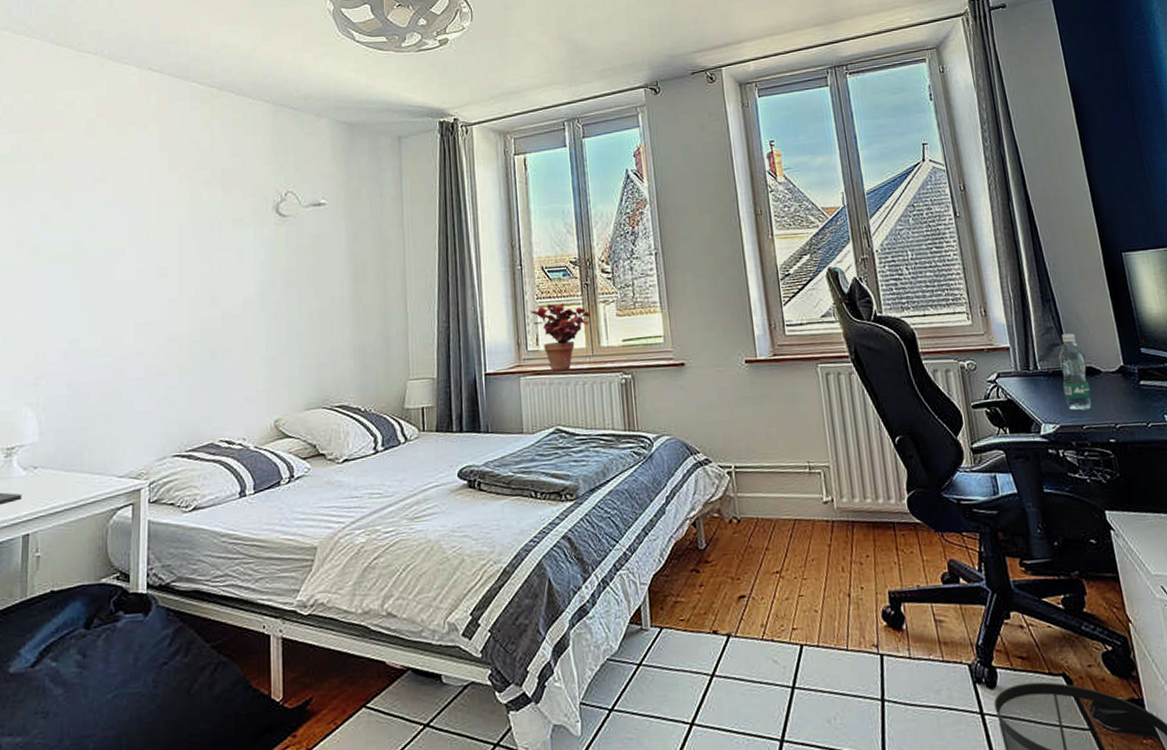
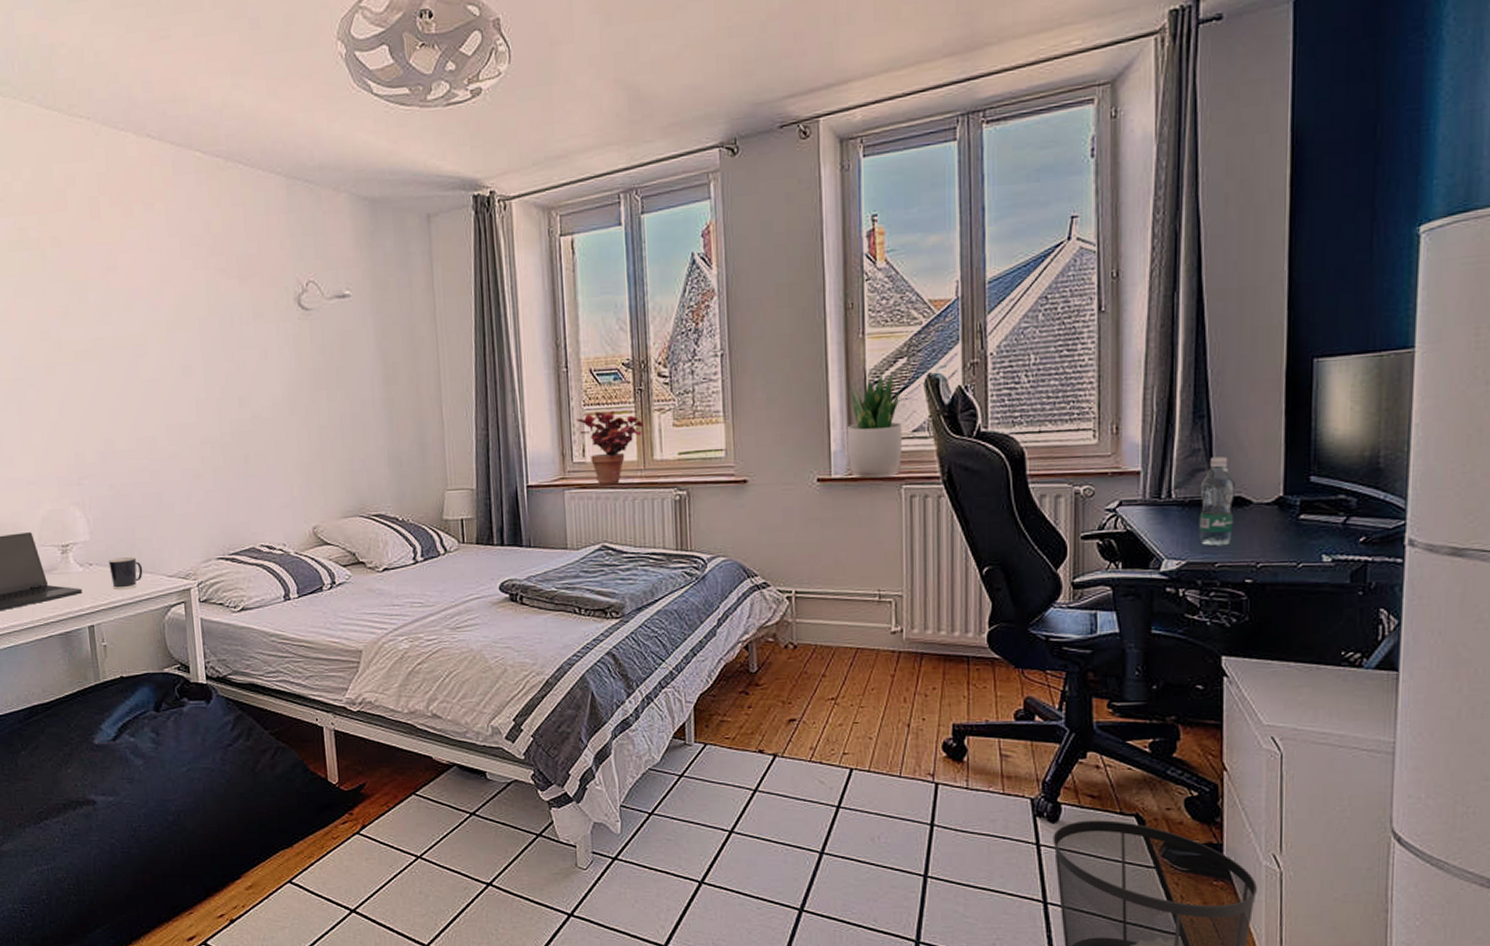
mug: none [55,458,92,494] -> present [108,557,143,589]
planter: none [766,268,815,359] -> present [846,373,903,478]

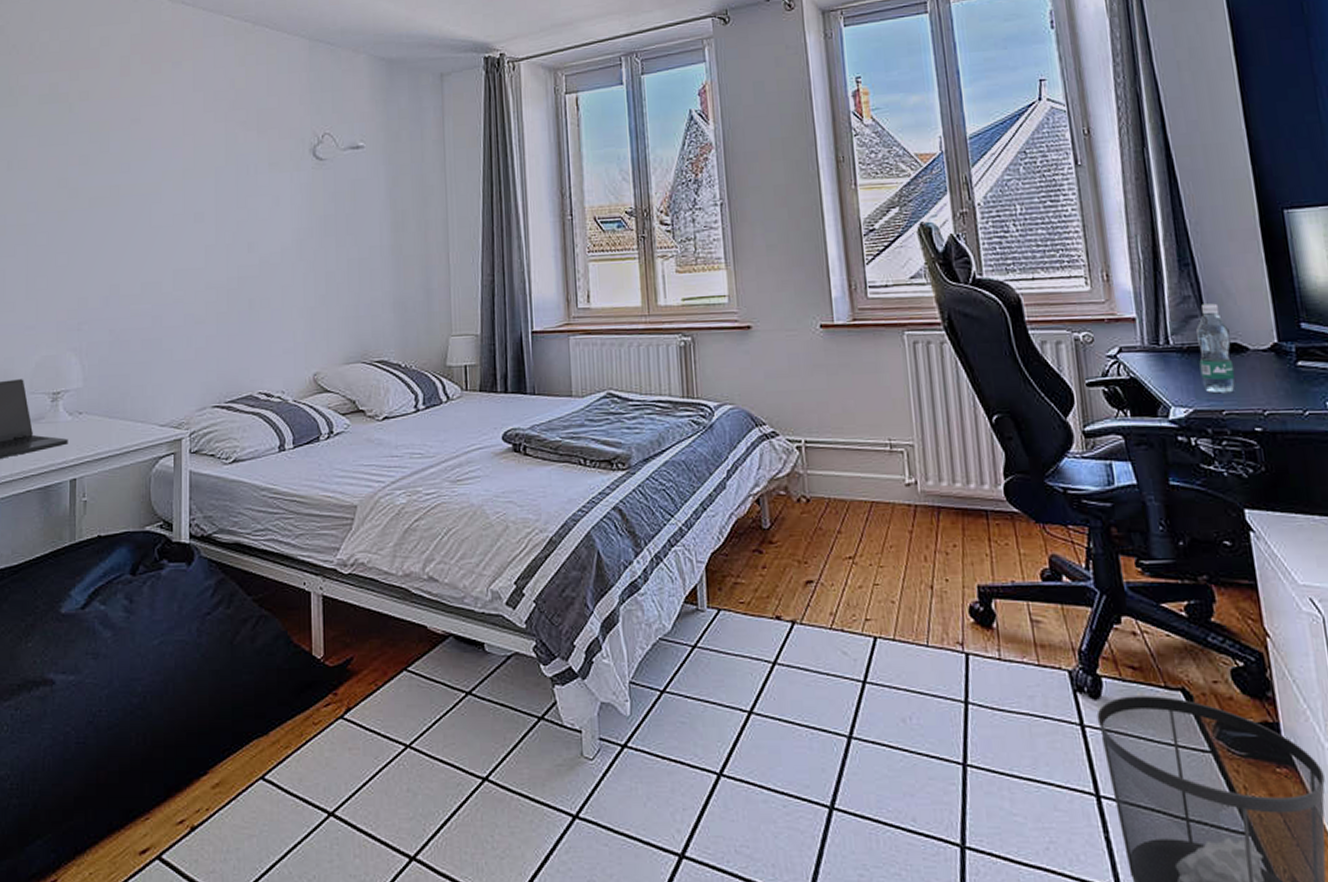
mug: present [108,557,143,589] -> none [99,405,134,440]
potted plant: present [577,410,643,486] -> none [581,257,647,332]
planter: present [846,373,903,478] -> none [846,222,902,325]

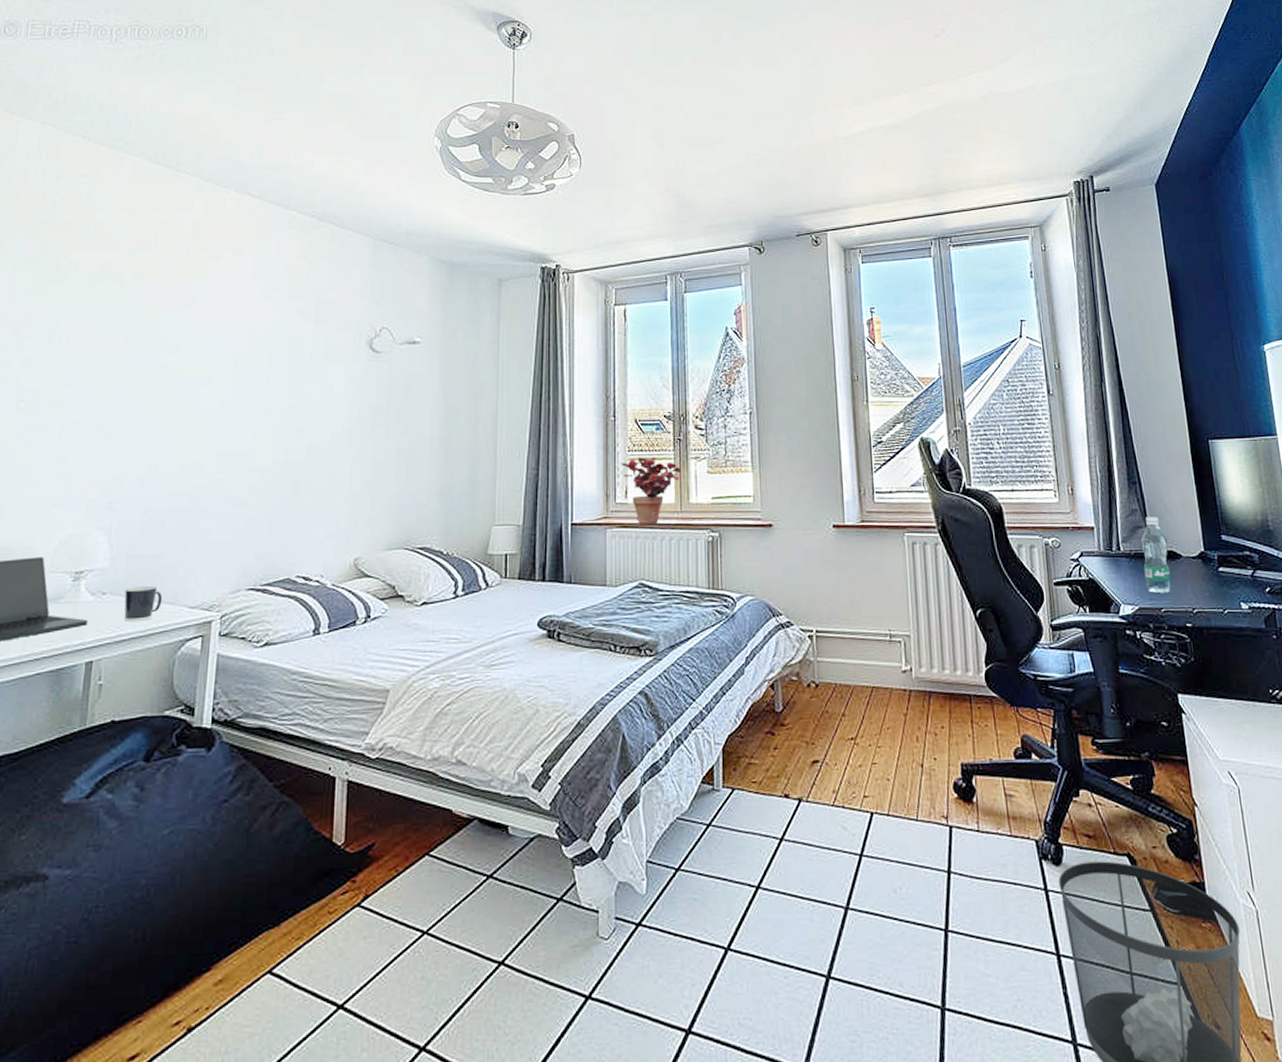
mug: none [99,405,134,440] -> present [124,586,163,621]
potted plant: none [581,257,647,332] -> present [621,456,681,526]

